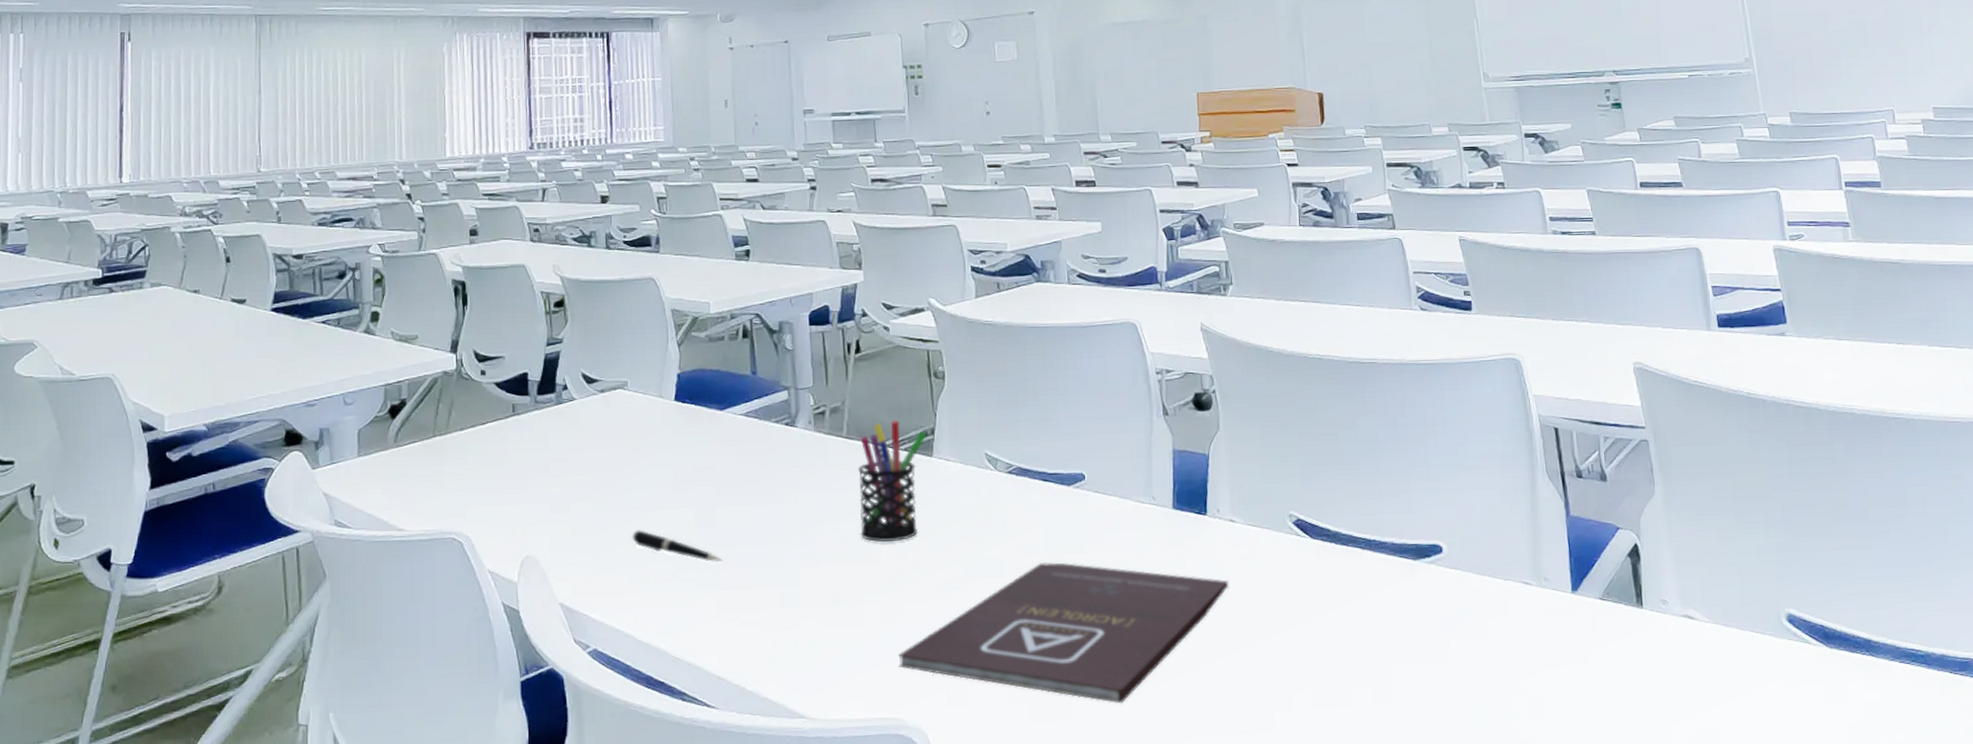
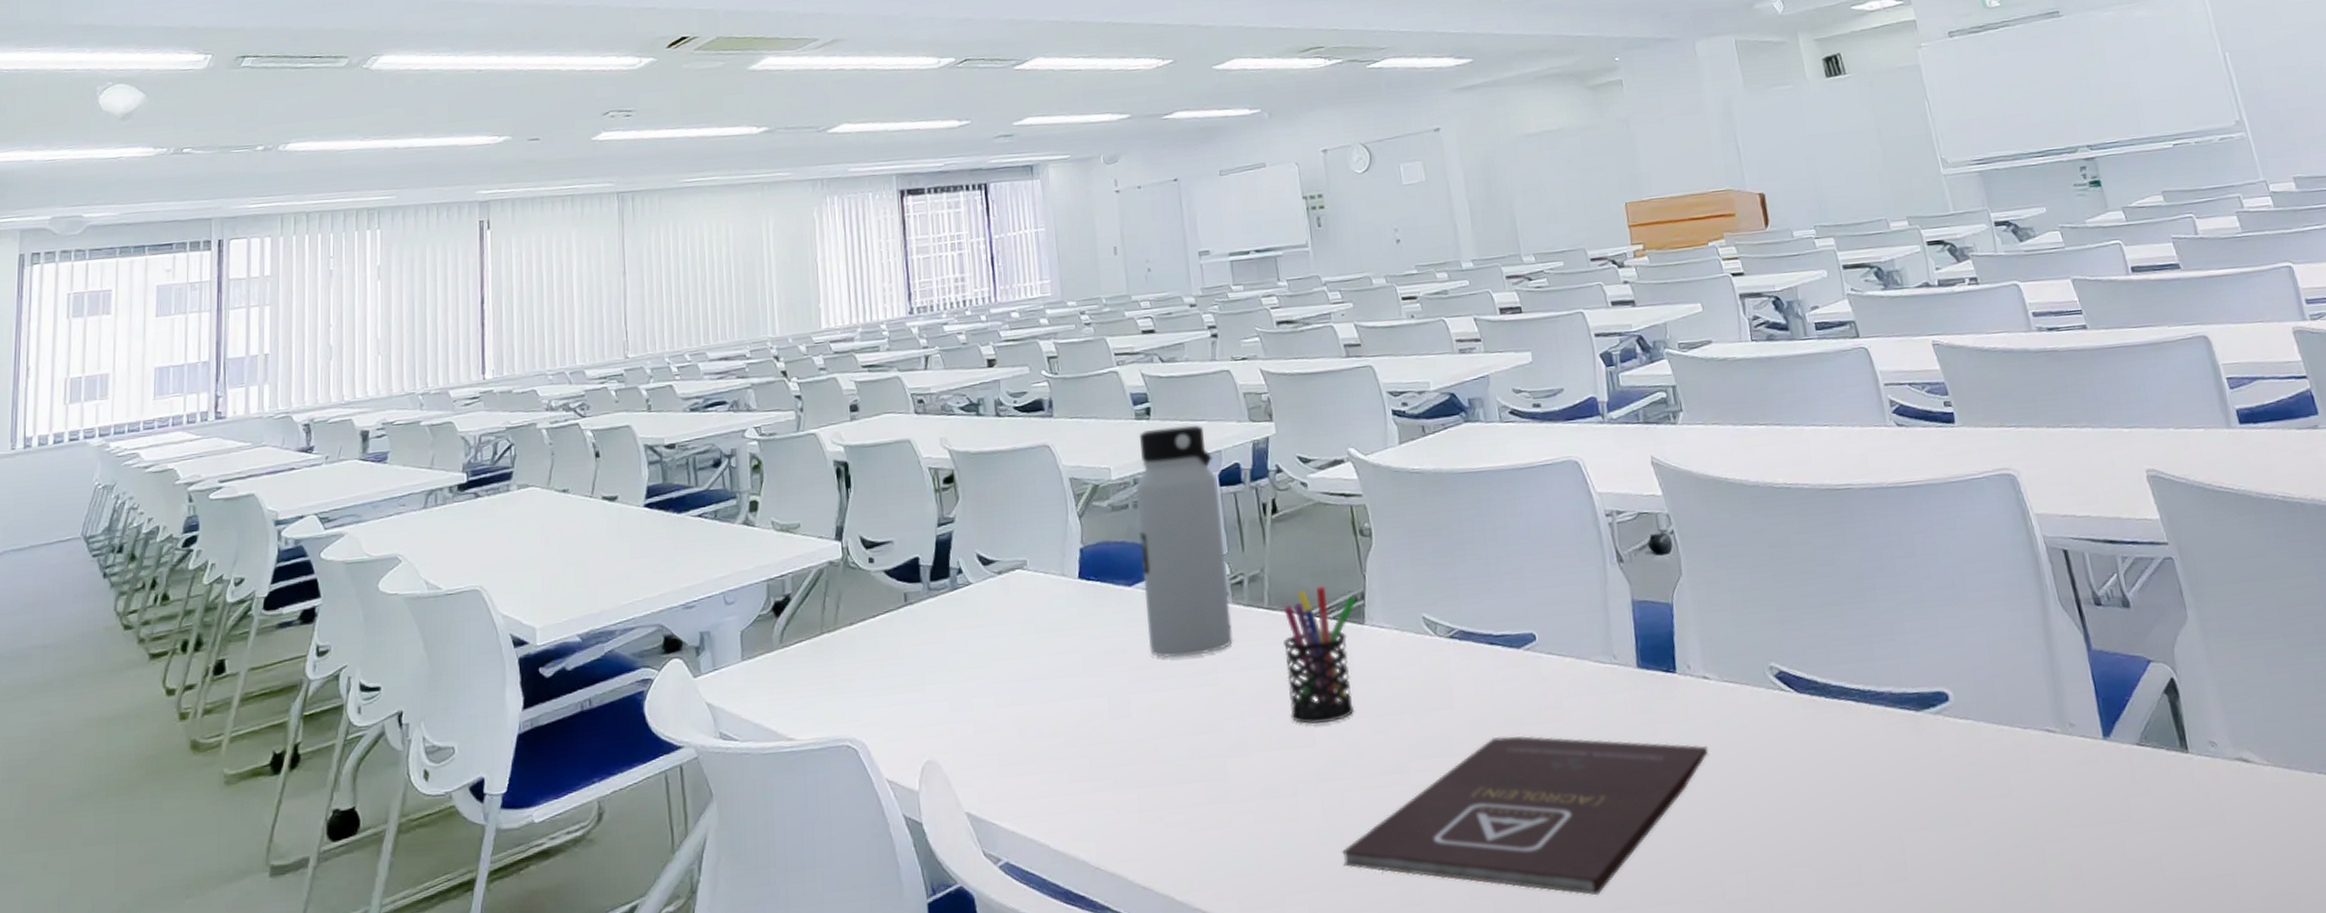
pen: present [632,530,723,563] -> none [1040,725,1142,758]
water bottle: none [731,268,812,477] -> present [1136,424,1233,658]

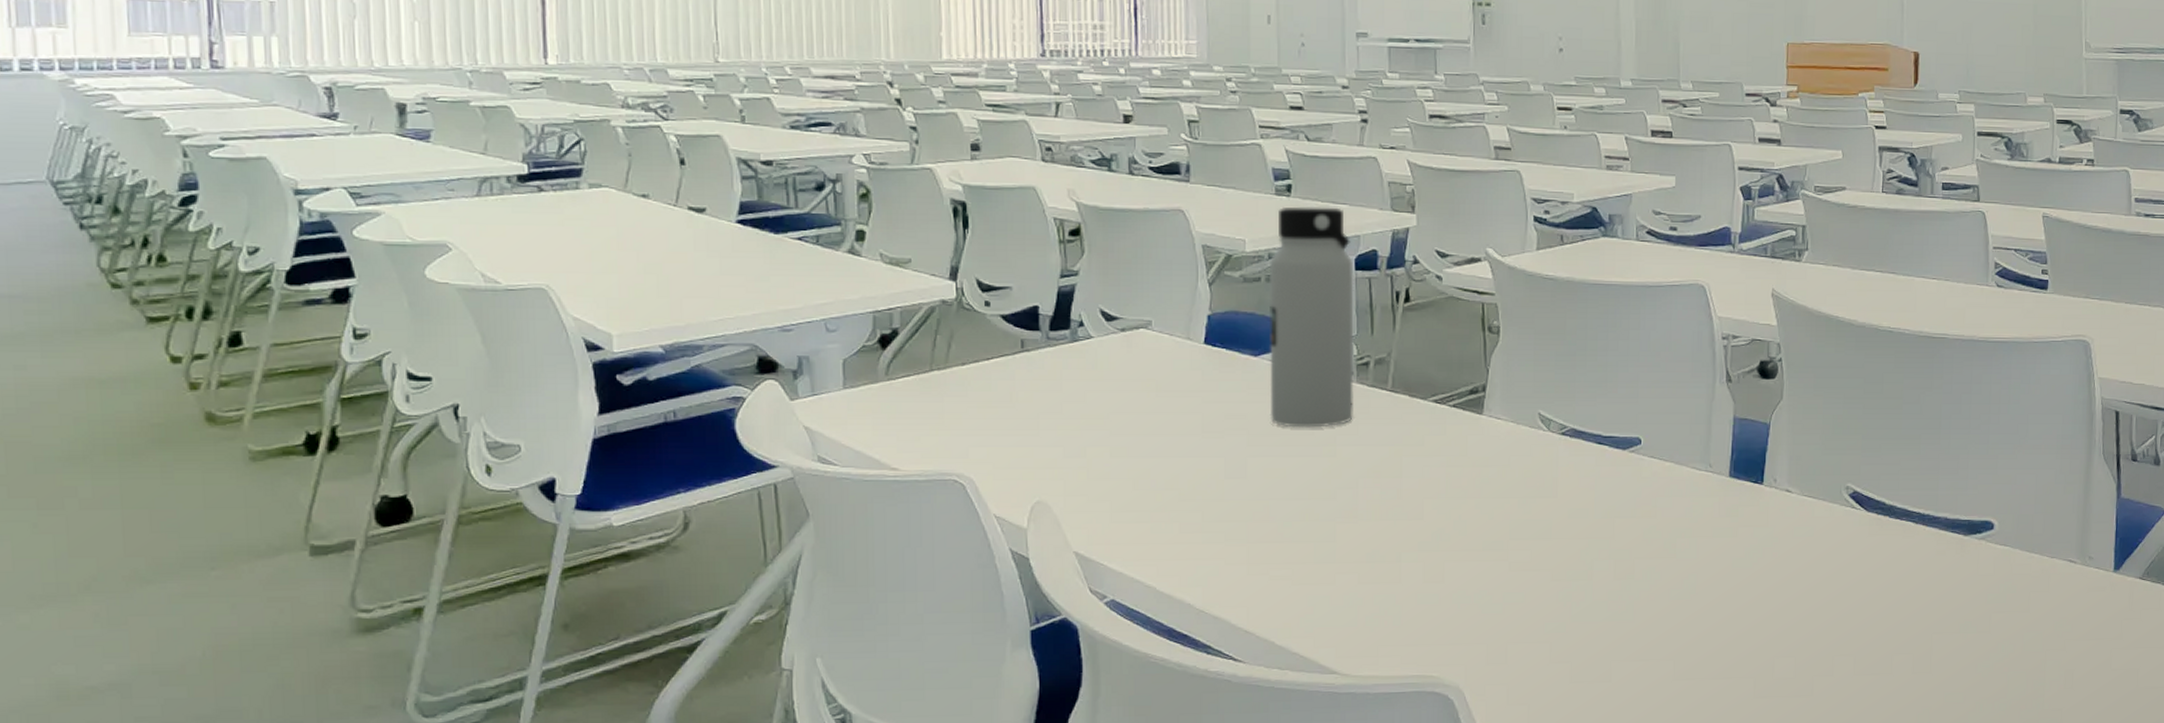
pen holder: present [1283,585,1357,724] -> none [1402,374,1478,499]
book: present [1342,736,1709,896] -> none [1437,526,1780,667]

